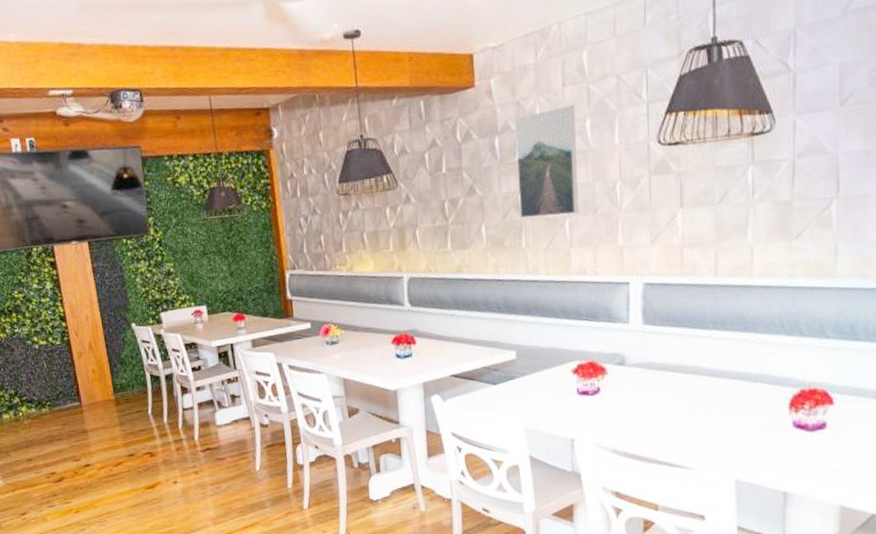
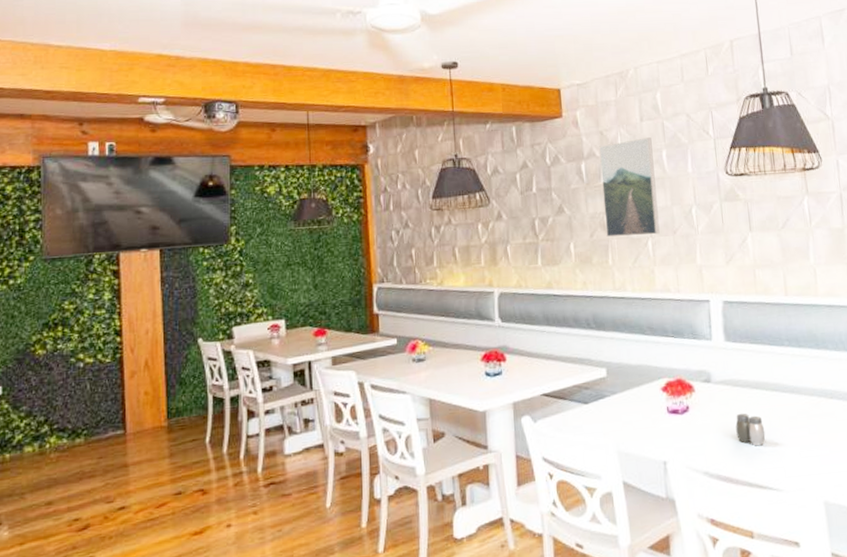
salt and pepper shaker: none [648,395,679,427] -> present [735,413,766,446]

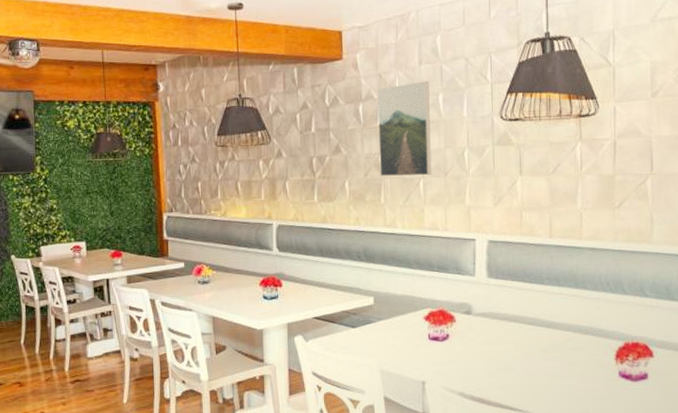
salt and pepper shaker: present [735,413,766,446] -> none [492,343,519,373]

